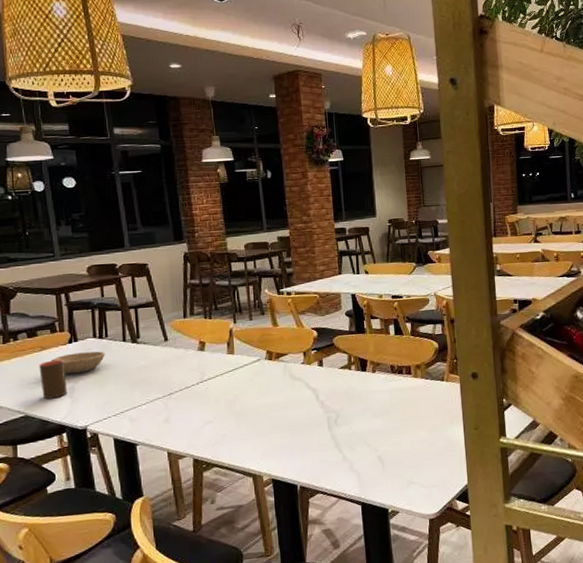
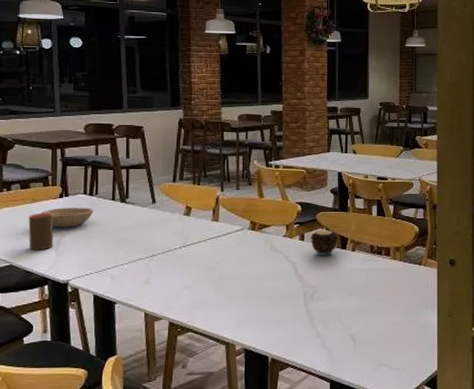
candle: none [329,351,358,380] -> present [310,228,339,255]

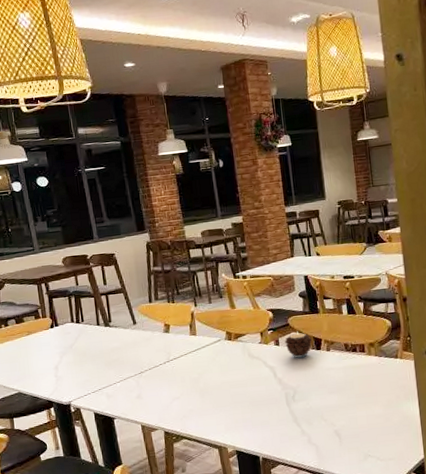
cup: present [28,212,54,251] -> none [27,342,53,378]
bowl: present [40,208,93,228] -> none [36,334,82,356]

